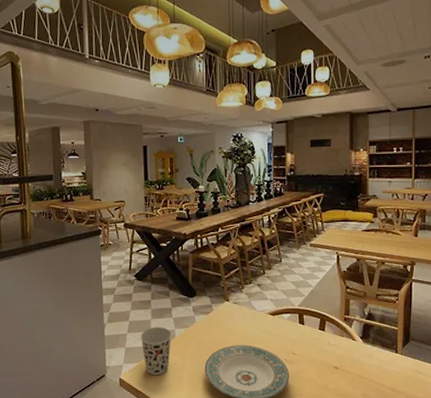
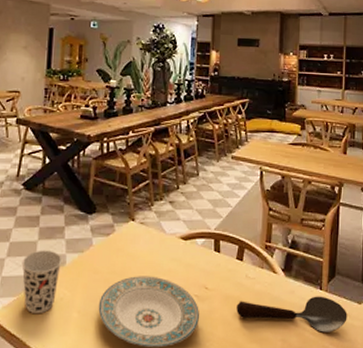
spoon: none [321,358,422,388] -> present [236,296,347,333]

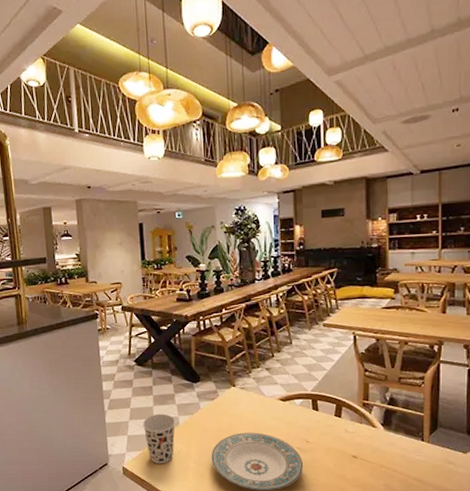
spoon: present [236,296,347,333] -> none [338,446,452,479]

